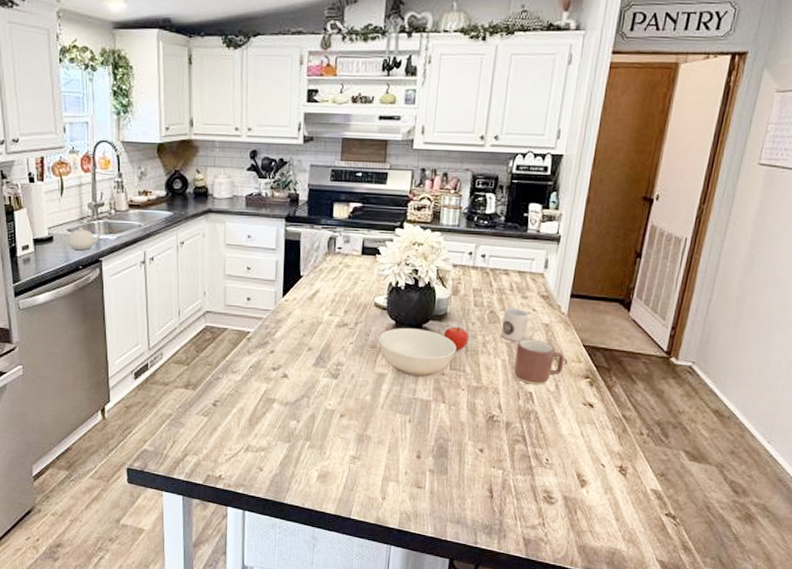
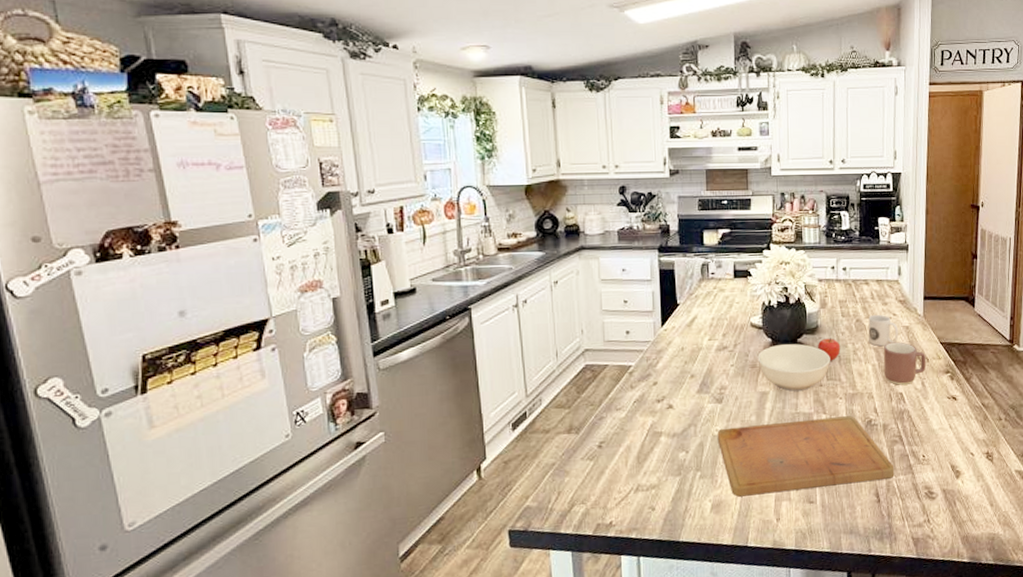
teapot: present [61,227,103,250] -> none [425,276,472,300]
cutting board: none [329,403,513,477] -> present [717,416,895,497]

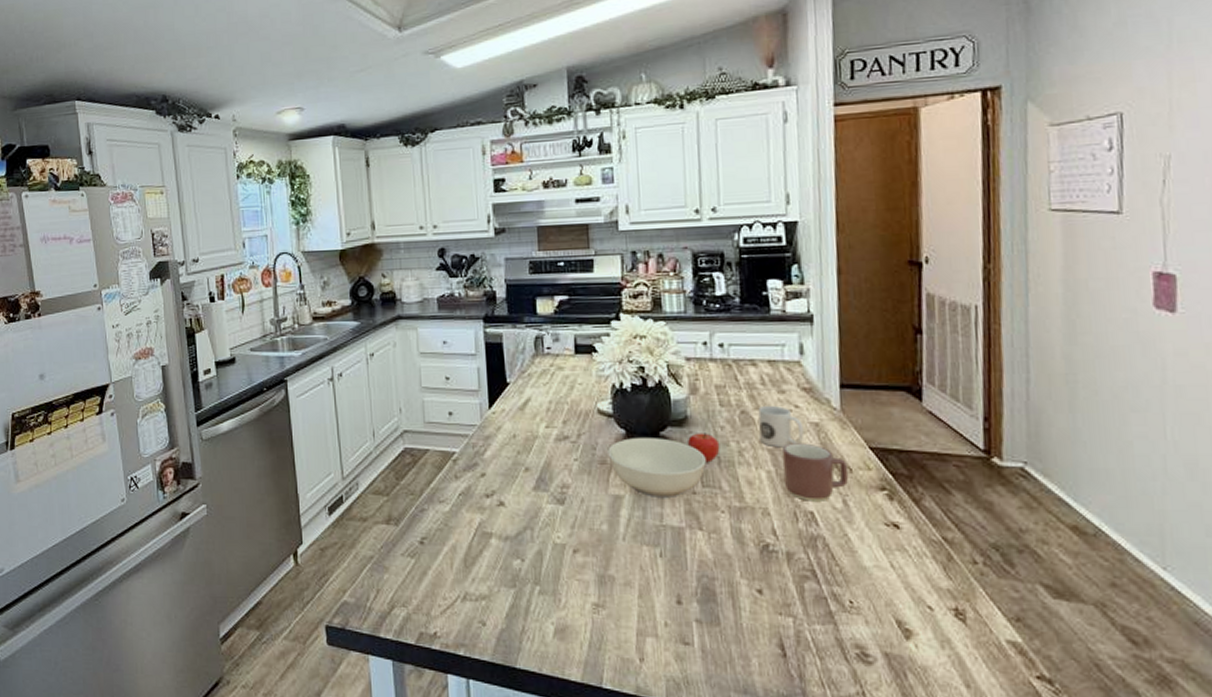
cutting board: present [717,416,895,497] -> none [559,535,807,627]

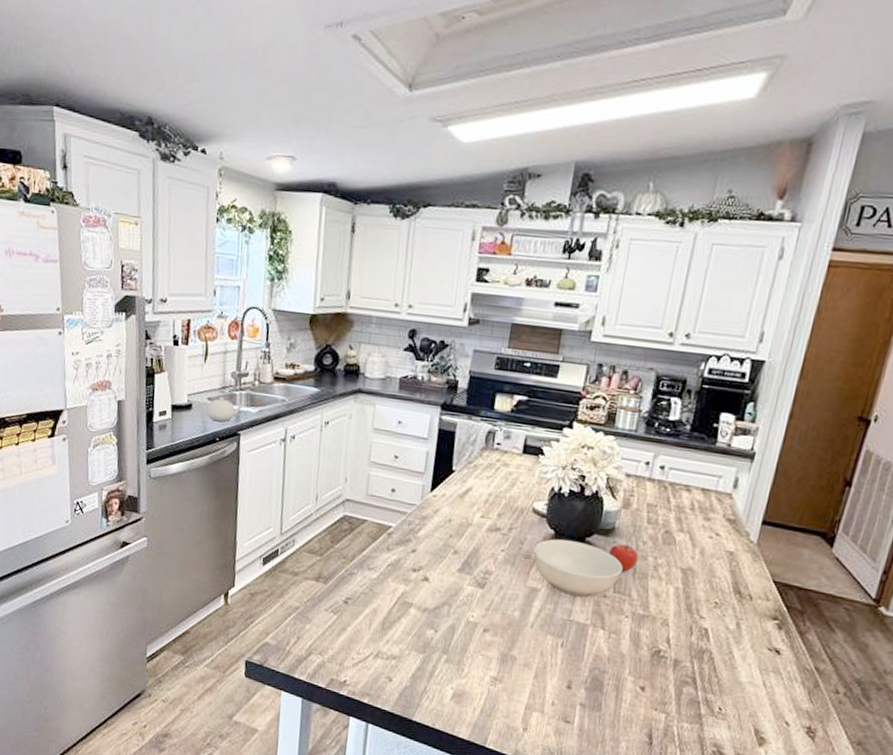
teapot: none [244,346,288,370] -> present [201,397,245,422]
mug: present [758,405,805,448] -> none [676,528,719,570]
mug: present [781,443,849,501] -> none [687,566,750,621]

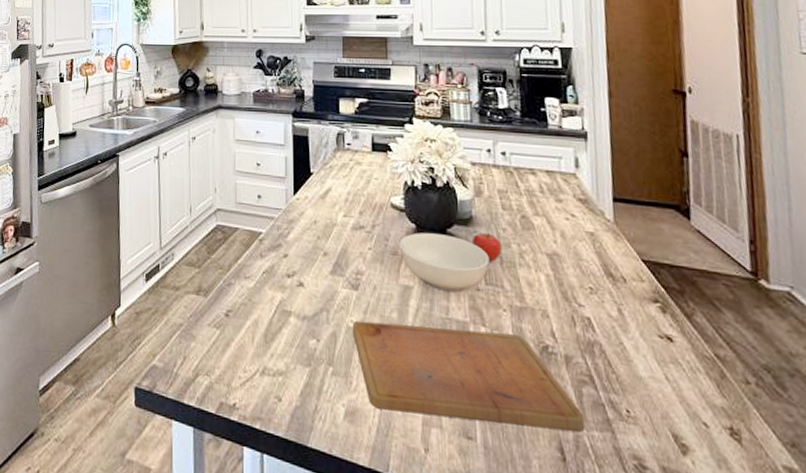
teapot: present [201,397,245,422] -> none [84,123,122,145]
cutting board: none [471,616,679,723] -> present [352,320,586,432]

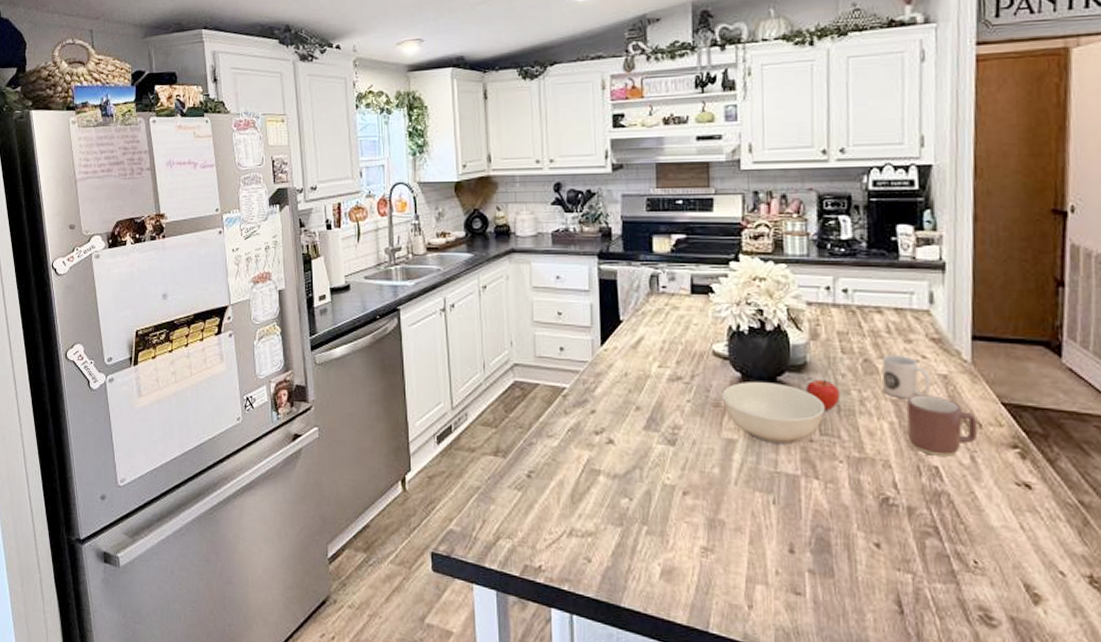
cutting board: present [352,320,586,432] -> none [668,477,927,584]
mug: none [537,212,581,254] -> present [882,354,931,399]
mug: none [559,249,623,308] -> present [906,394,978,456]

